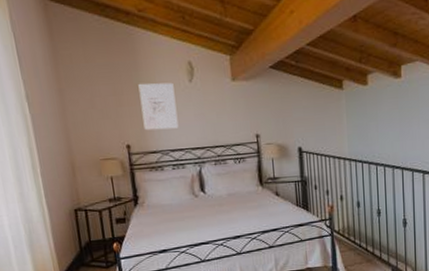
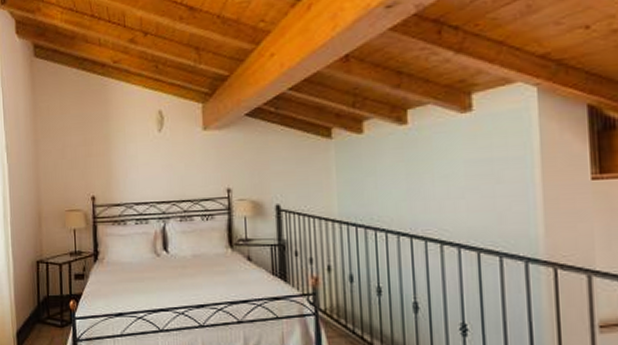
wall art: present [138,82,179,131] -> none [108,132,145,182]

